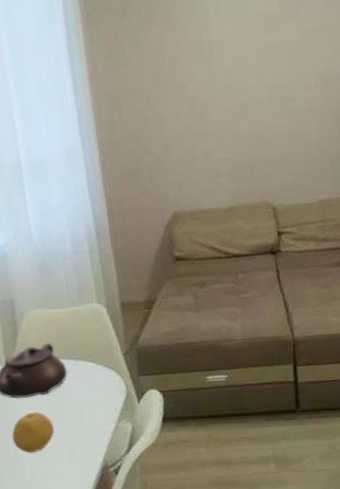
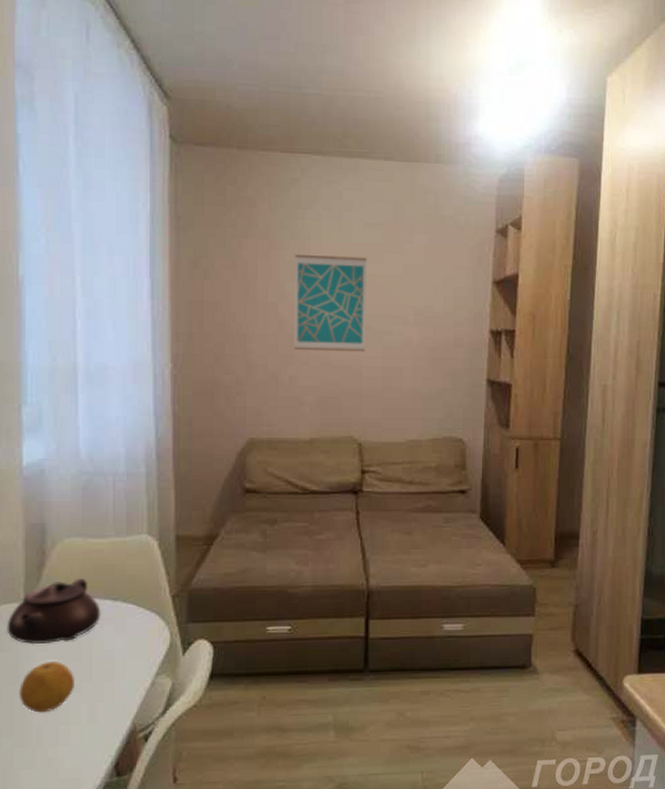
wall art: none [197,28,272,126] -> present [293,255,368,352]

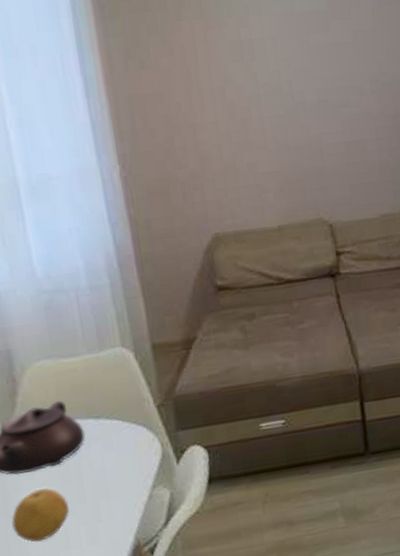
wall art: present [293,255,368,352] -> none [235,27,324,135]

